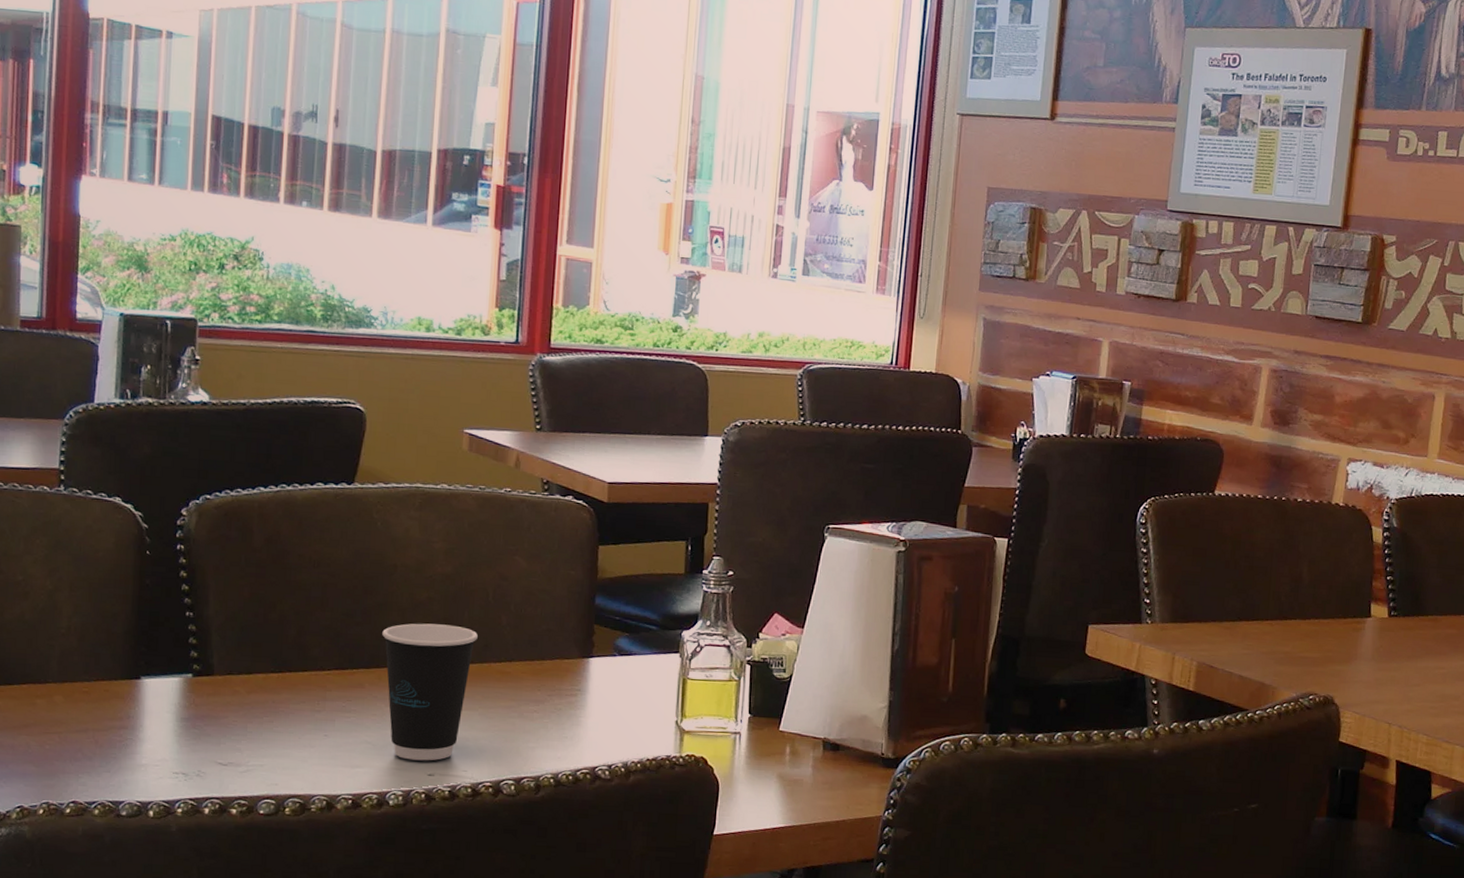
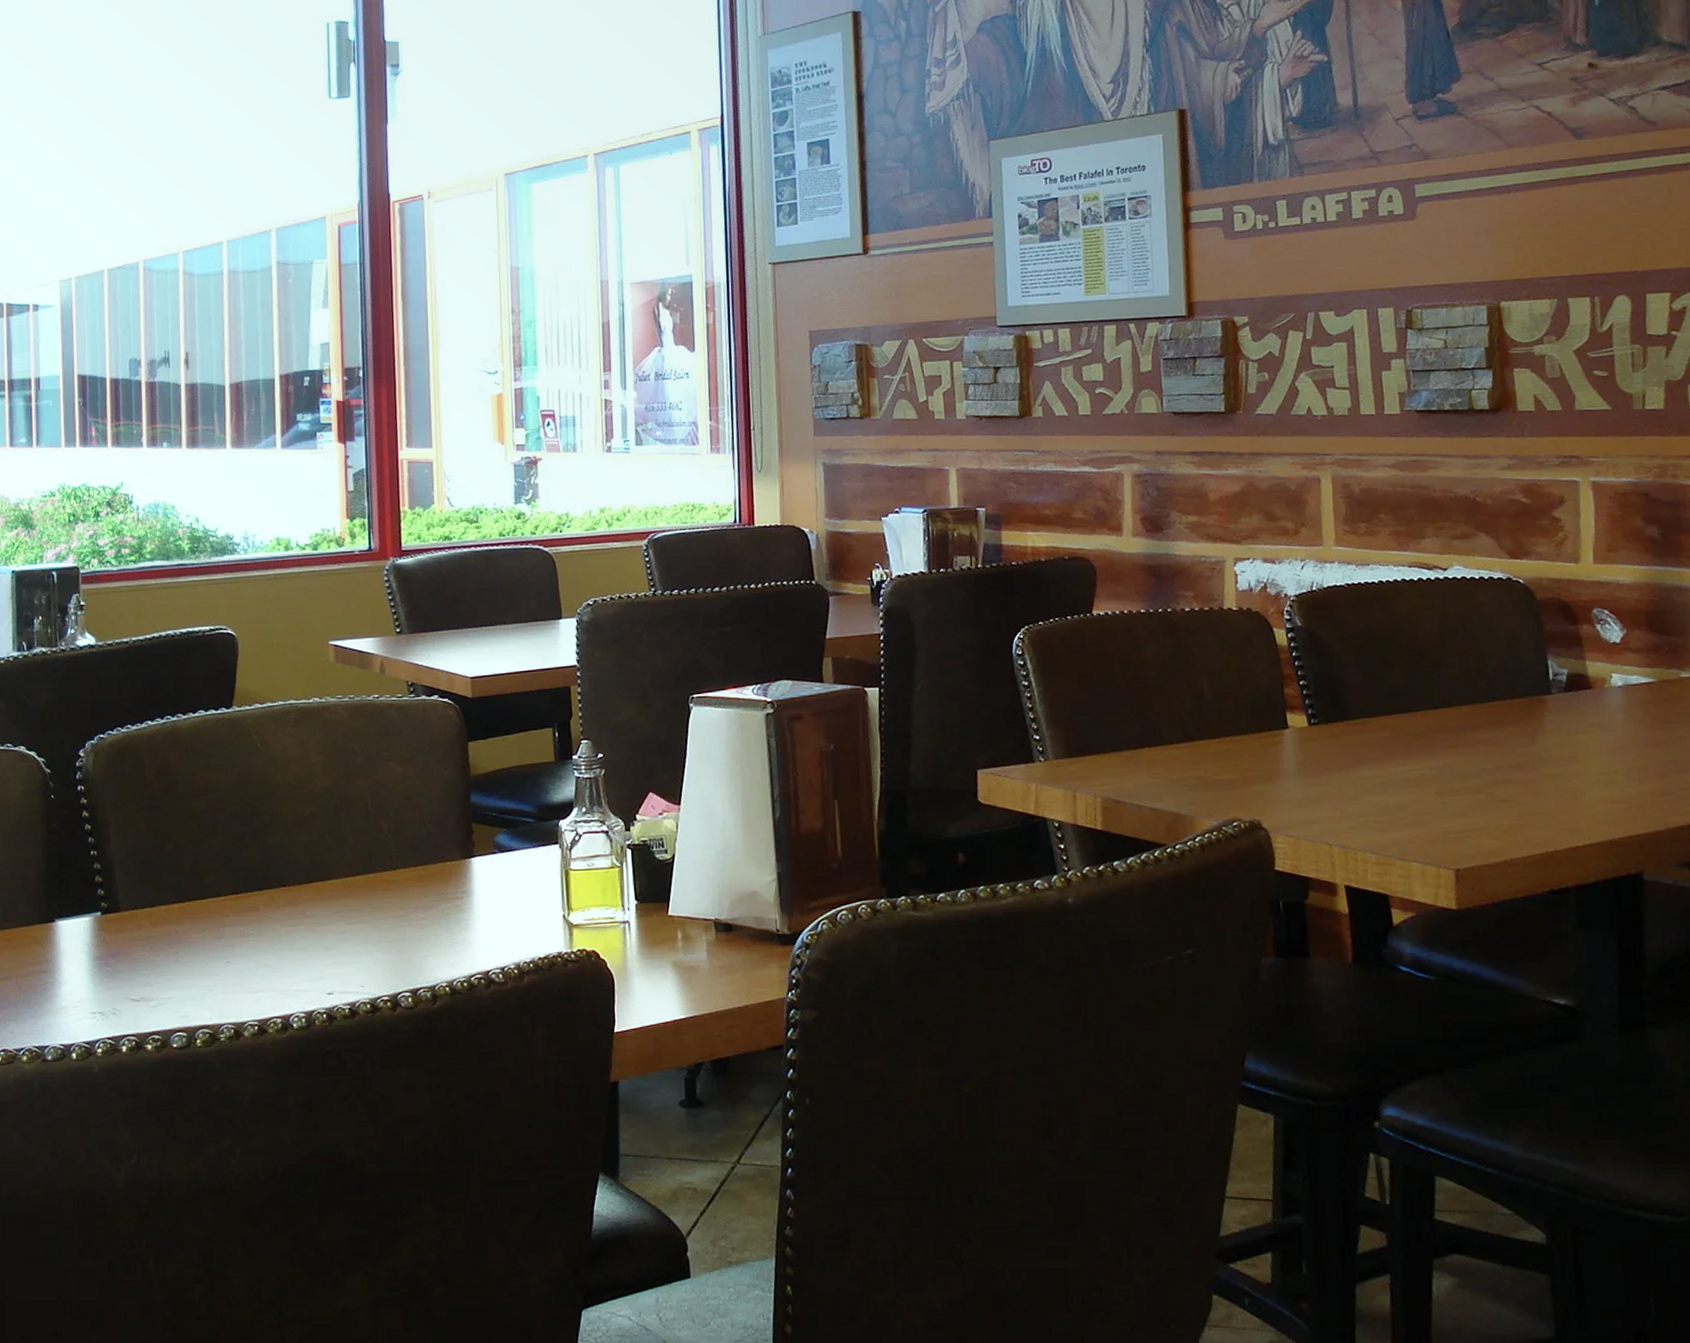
dixie cup: present [382,623,478,761] -> none [271,838,362,980]

